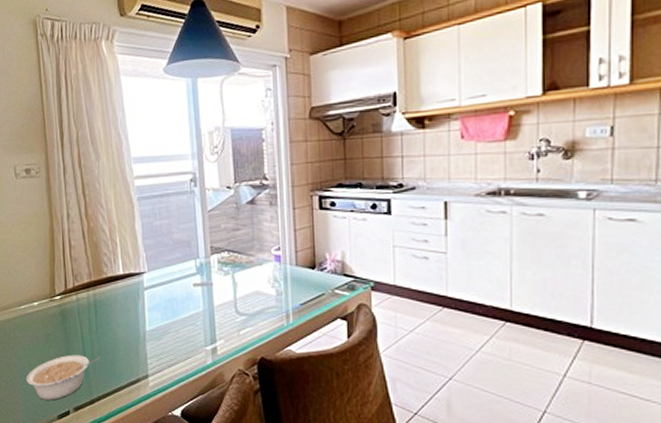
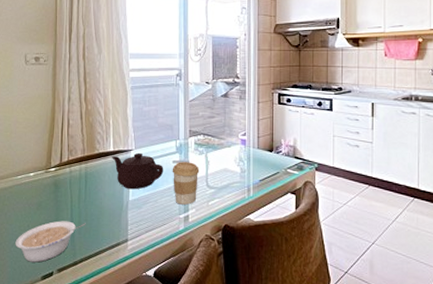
teapot: none [122,275,184,318] -> present [112,152,164,190]
coffee cup: none [193,285,226,335] -> present [172,162,200,205]

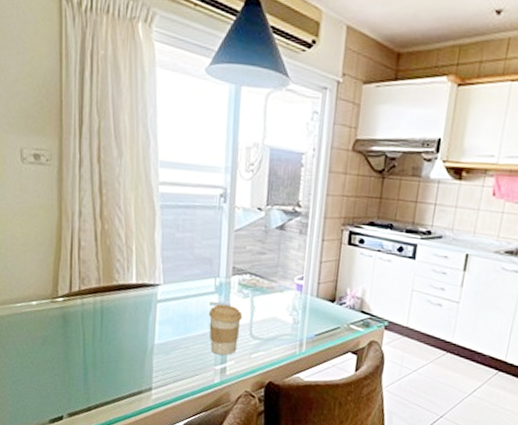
legume: present [15,221,86,263] -> none [17,360,102,404]
teapot: present [112,152,164,190] -> none [134,288,199,332]

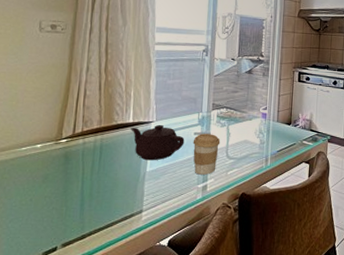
teapot: none [134,288,199,332] -> present [131,124,185,161]

